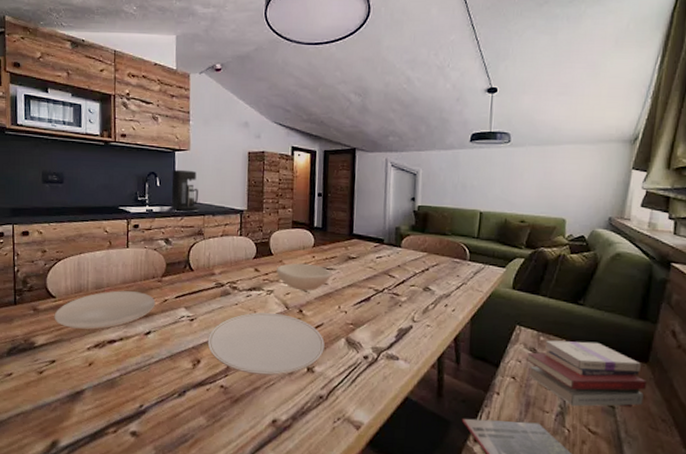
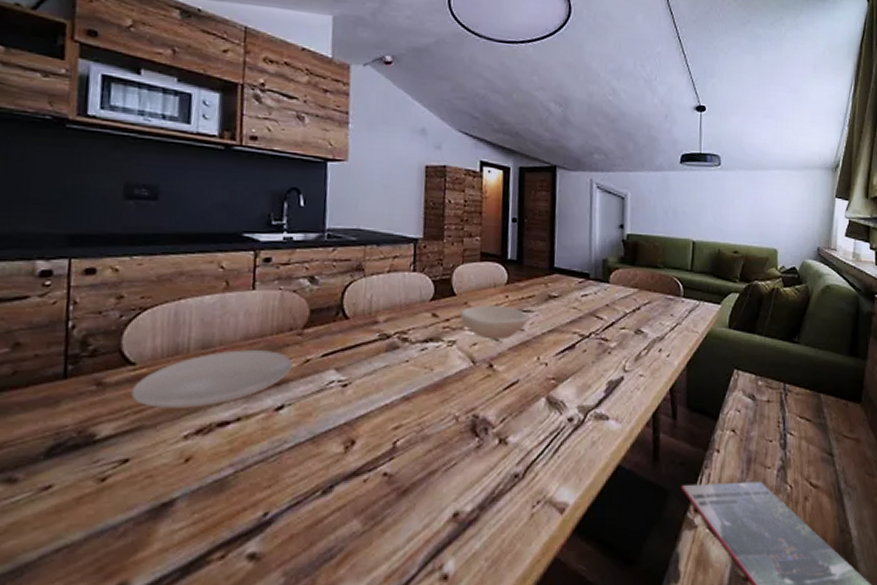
coffee maker: present [171,169,199,211] -> none [320,185,358,240]
plate: present [207,312,325,376] -> none [366,371,521,454]
books: present [527,340,648,408] -> none [746,383,862,458]

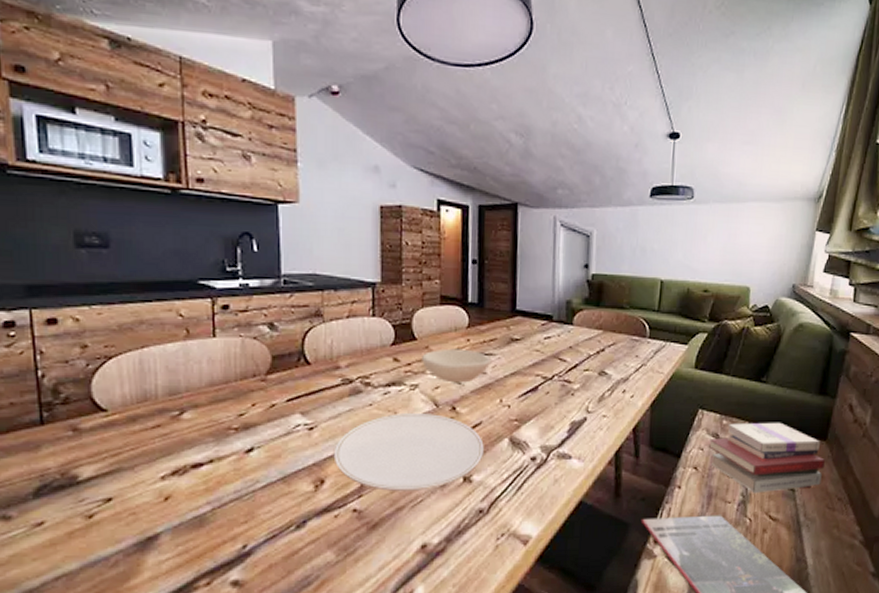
plate: present [131,350,293,408] -> none [106,396,259,451]
plate: none [366,371,521,454] -> present [333,414,484,492]
books: none [746,383,862,458] -> present [709,422,826,494]

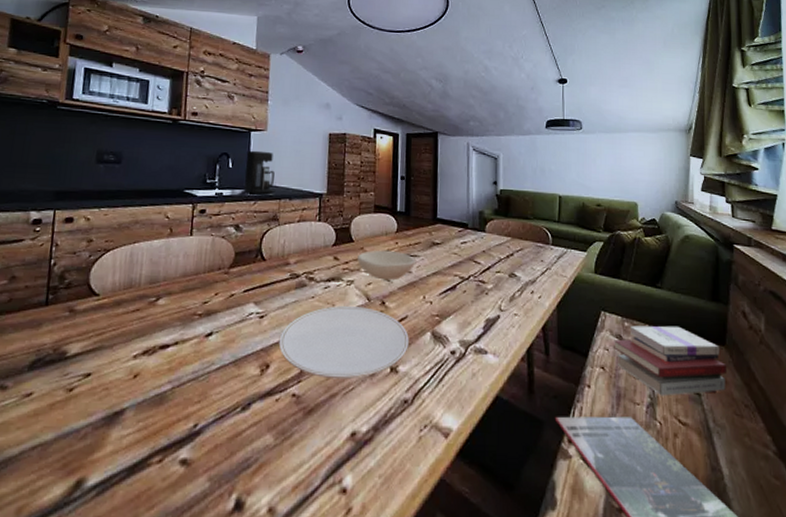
coffee maker: none [275,228,315,285] -> present [244,150,275,195]

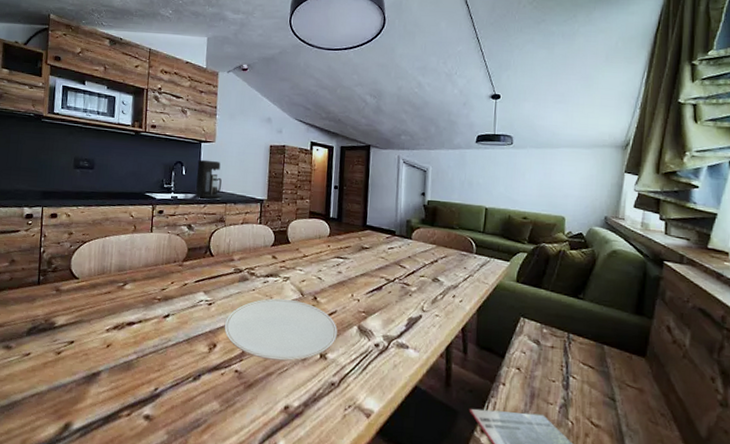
bowl: present [357,250,417,281] -> none [293,251,346,279]
books: present [614,325,727,396] -> none [531,332,646,401]

